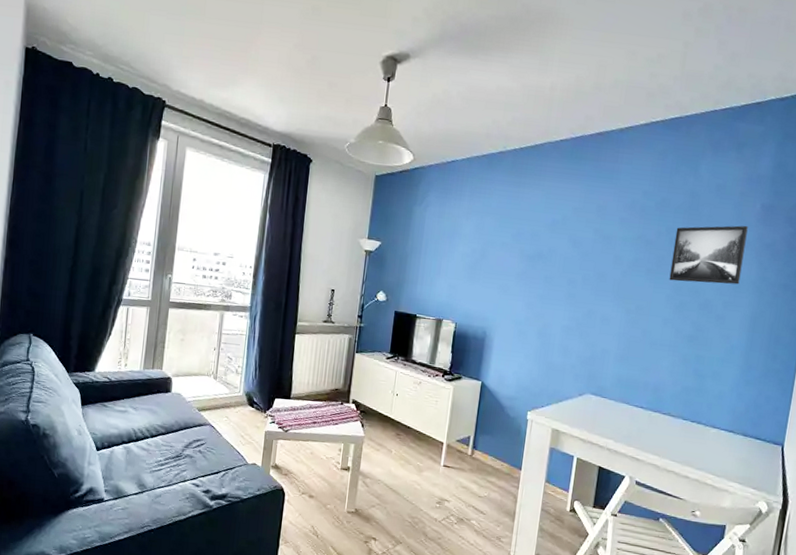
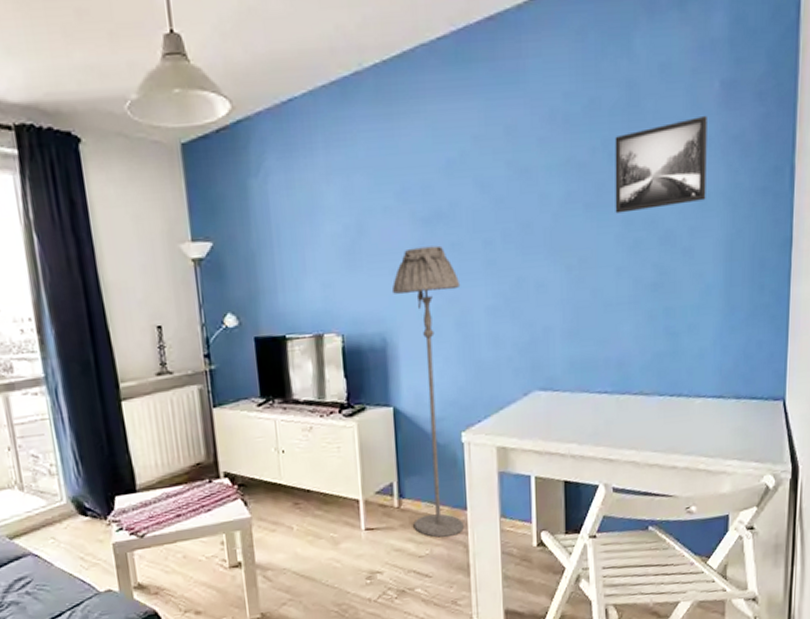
floor lamp: none [479,273,547,487] -> present [391,245,464,538]

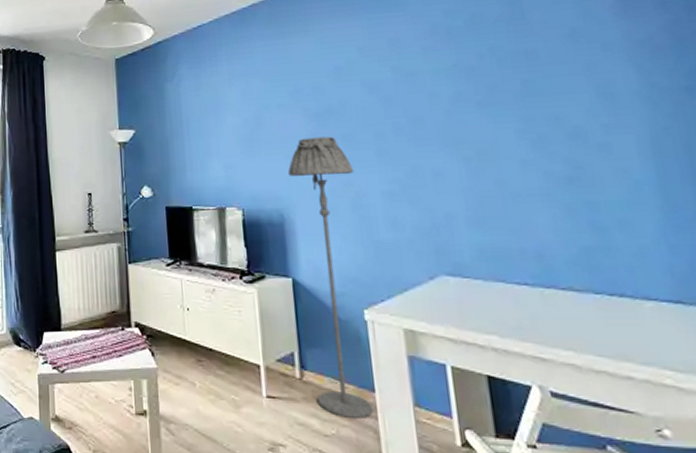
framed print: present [615,115,707,214] -> none [502,23,617,111]

